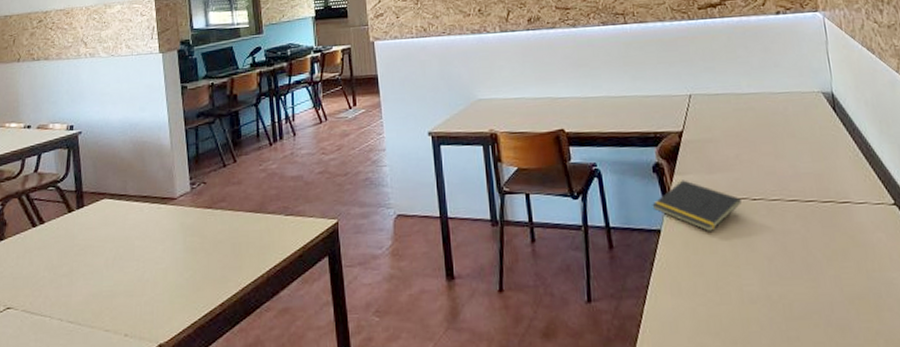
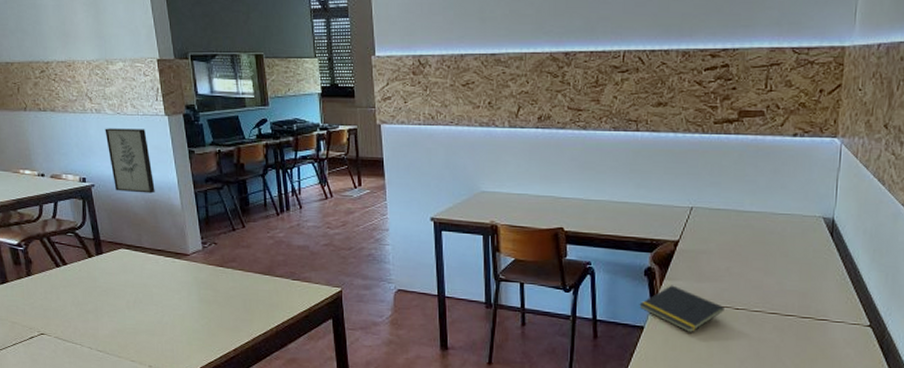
wall art: none [97,68,144,136] -> present [105,128,155,194]

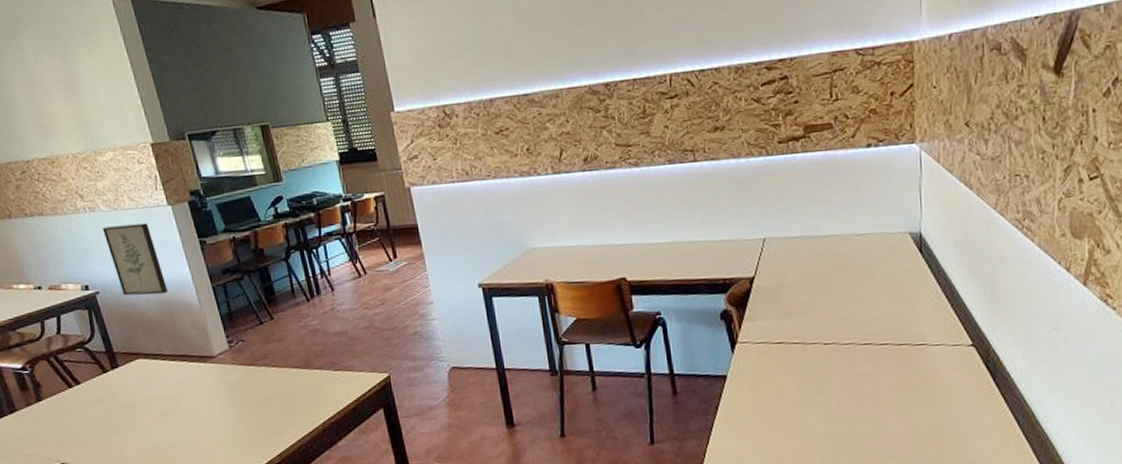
notepad: present [639,285,724,334] -> none [718,326,812,377]

